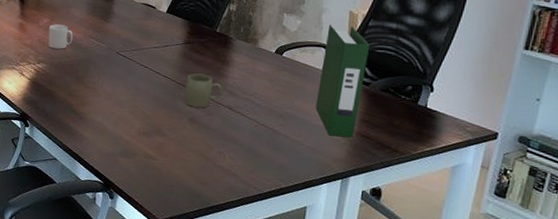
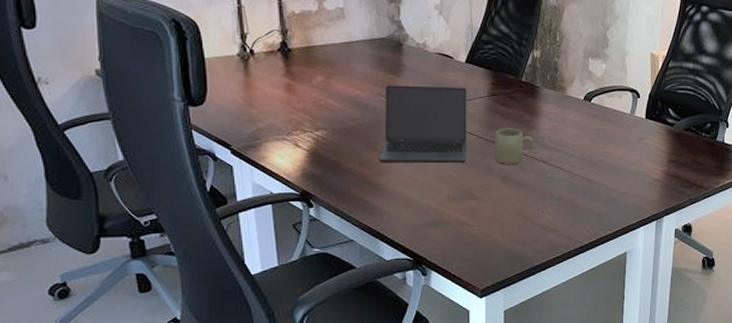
mug: present [48,24,73,49] -> none [325,82,357,112]
laptop: none [84,29,165,102] -> present [379,85,467,163]
binder: present [315,24,370,138] -> none [627,66,672,179]

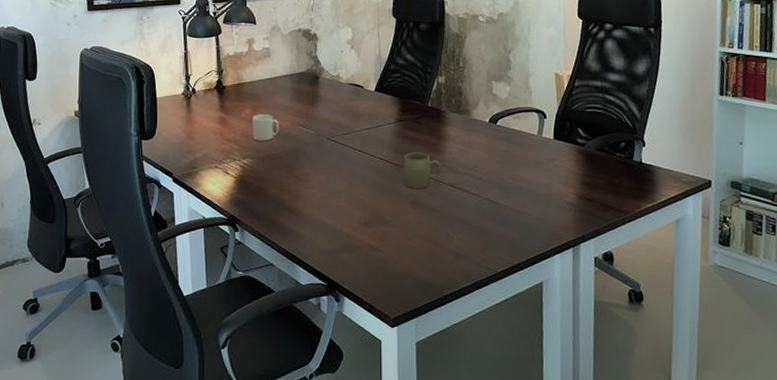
mug: none [325,82,357,112] -> present [252,114,279,141]
laptop: present [379,85,467,163] -> none [297,114,377,188]

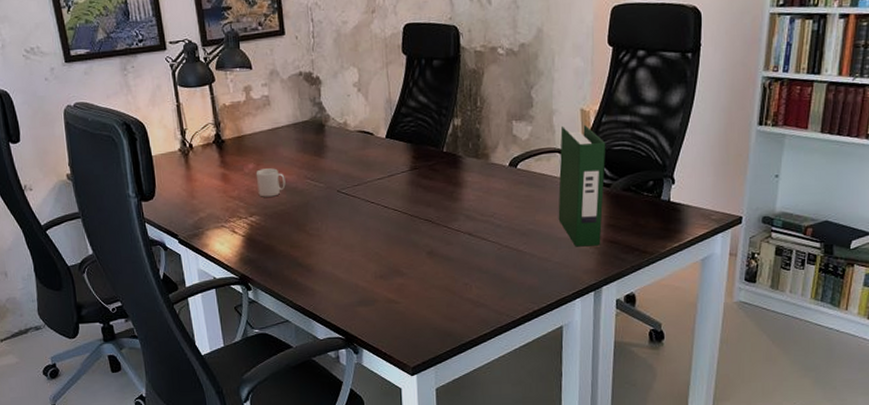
mug: present [403,152,441,188] -> none [418,201,459,239]
binder: none [536,87,580,203] -> present [558,124,606,247]

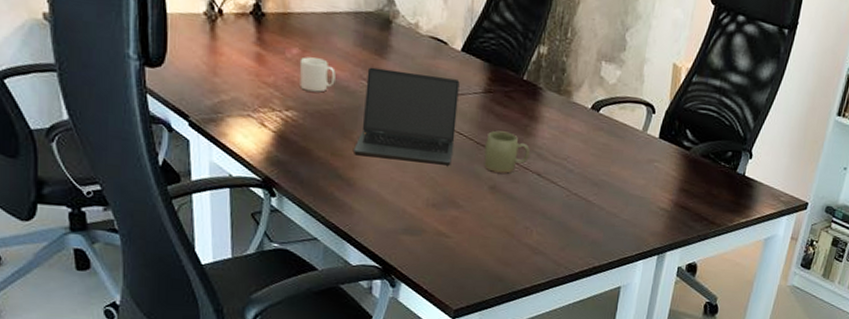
laptop: none [308,163,391,243] -> present [354,67,460,166]
mug: none [418,201,459,239] -> present [484,130,530,173]
binder: present [558,124,606,247] -> none [633,77,693,209]

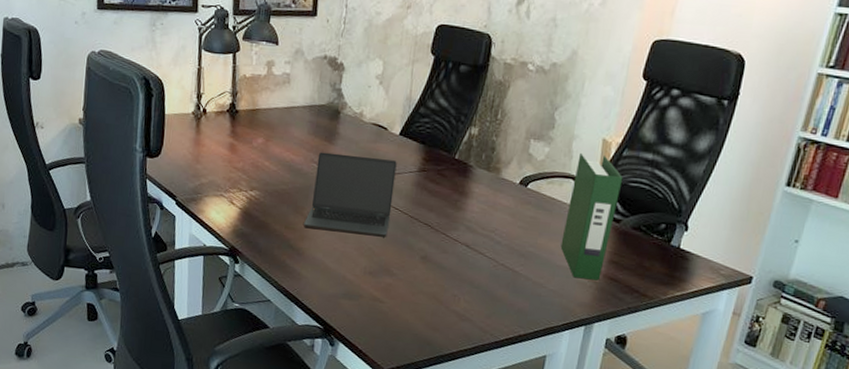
mug: present [299,57,336,93] -> none [262,145,292,175]
mug: present [484,130,530,173] -> none [416,205,460,245]
binder: none [633,77,693,209] -> present [560,152,623,281]

